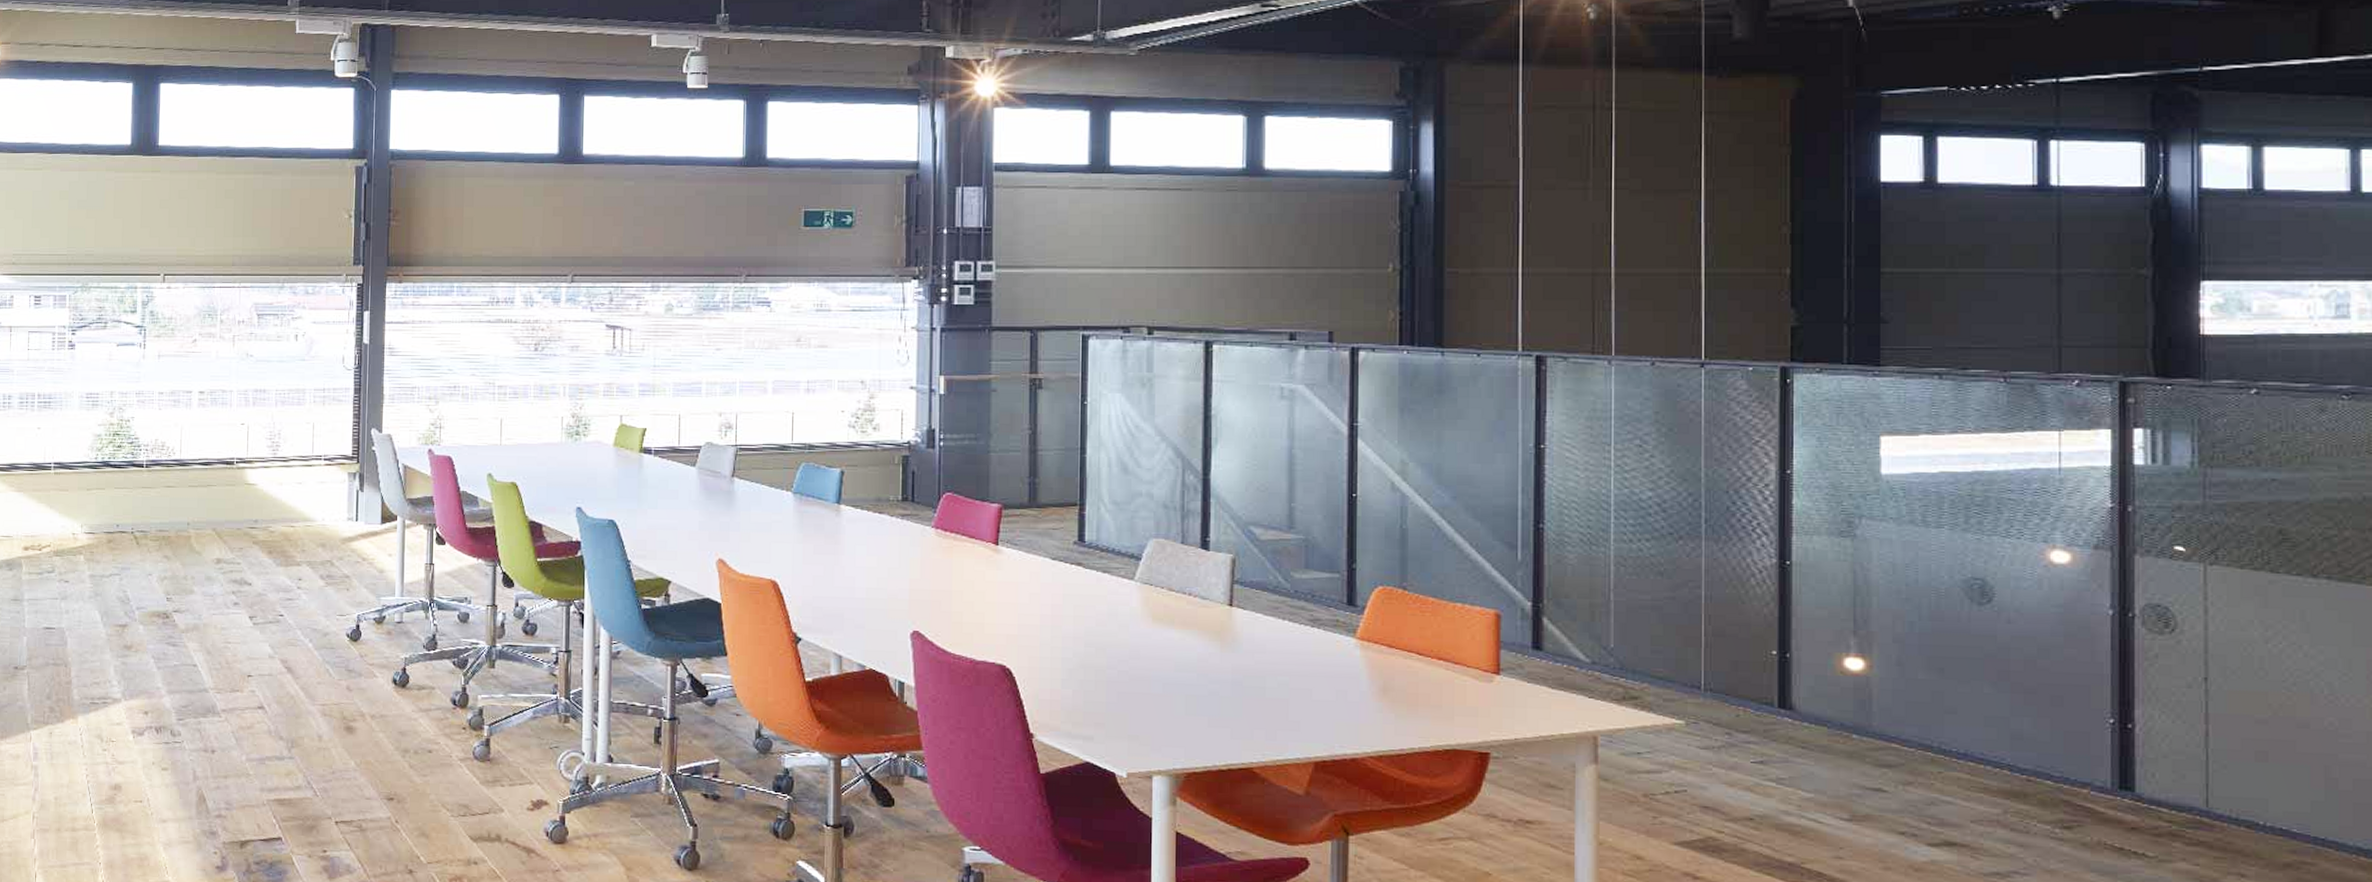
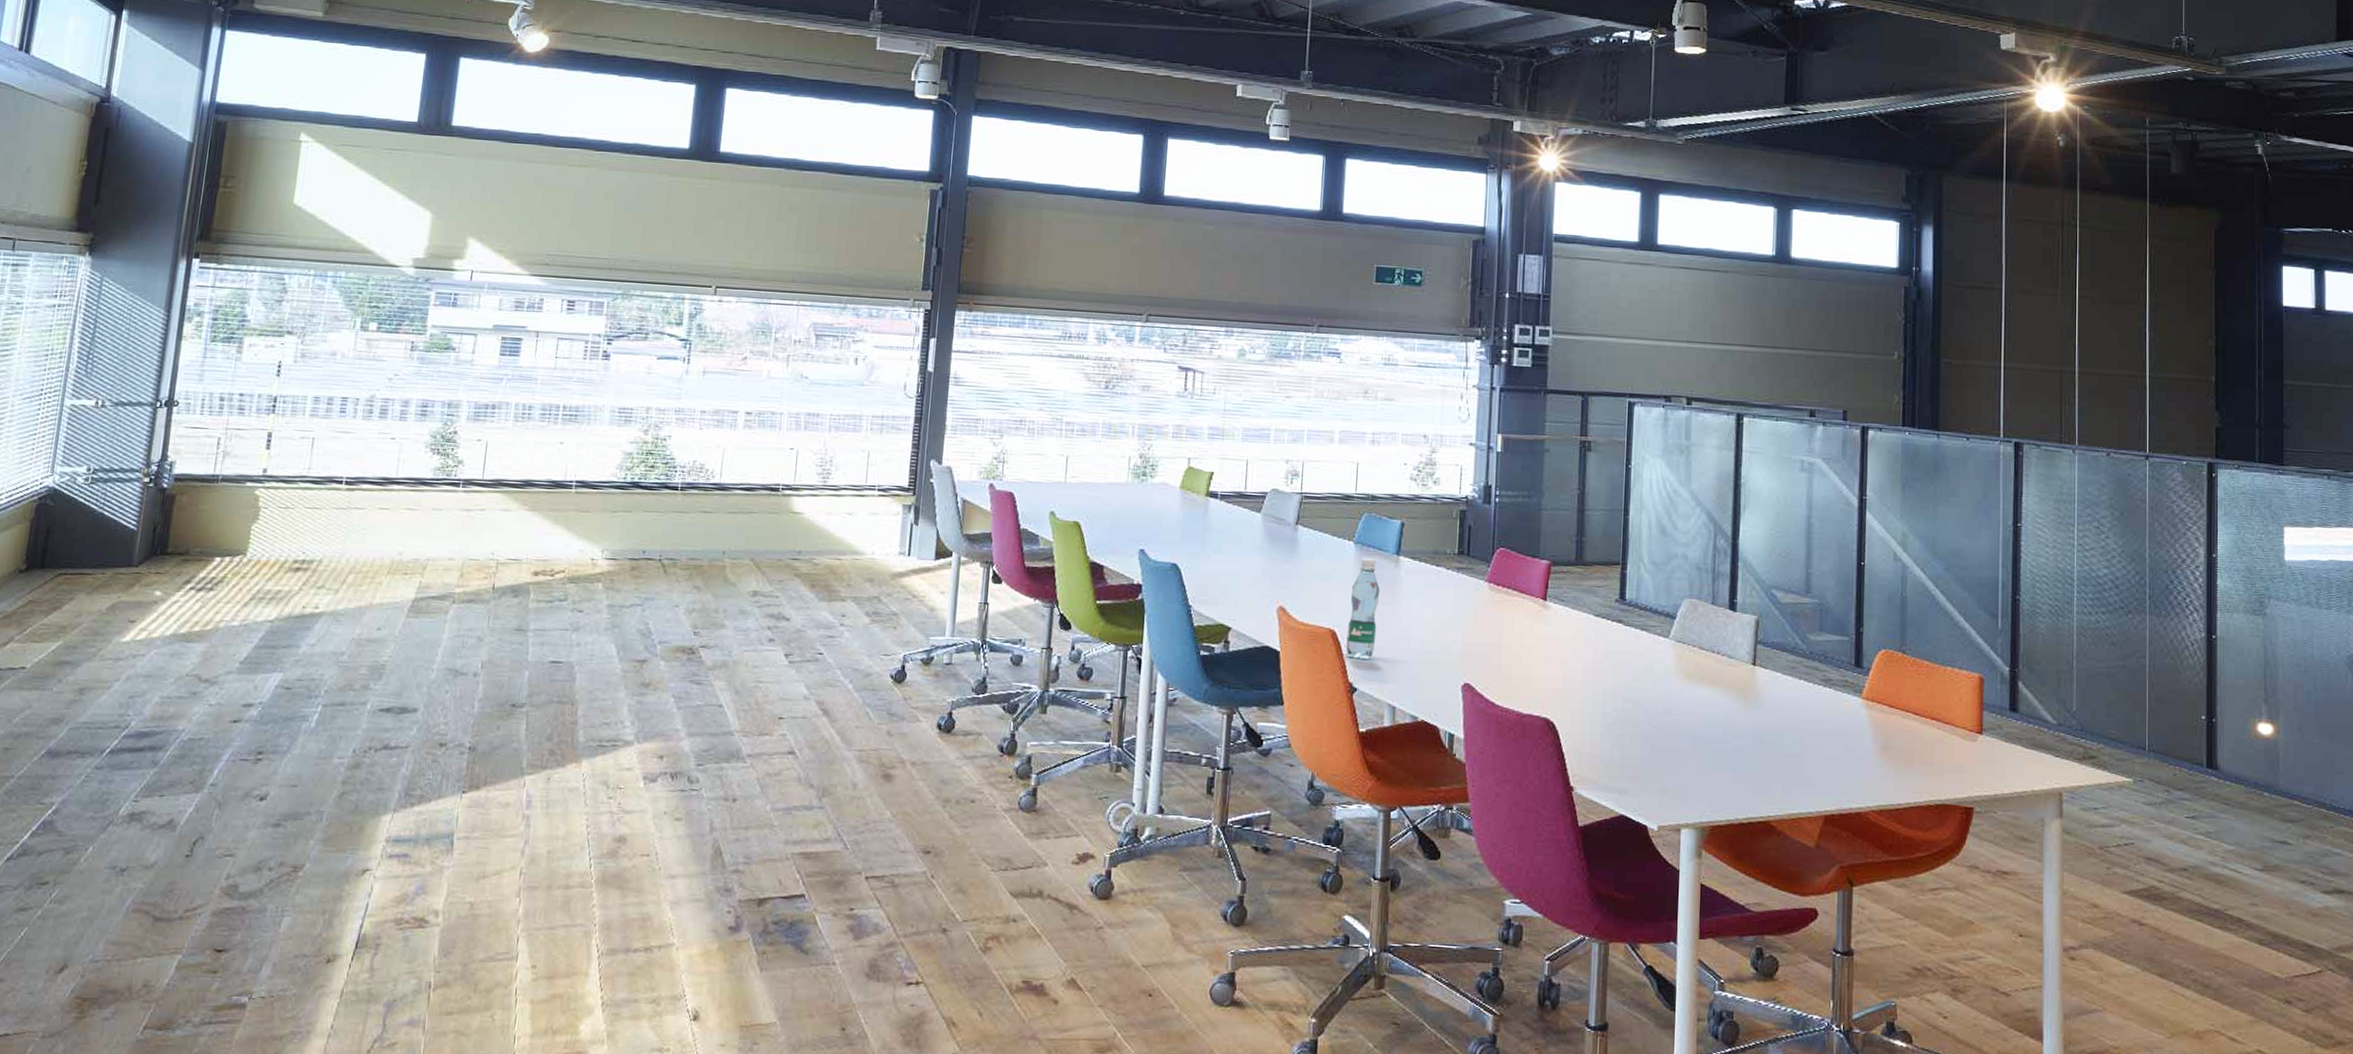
bottle: none [788,508,821,609] -> present [1346,558,1380,659]

